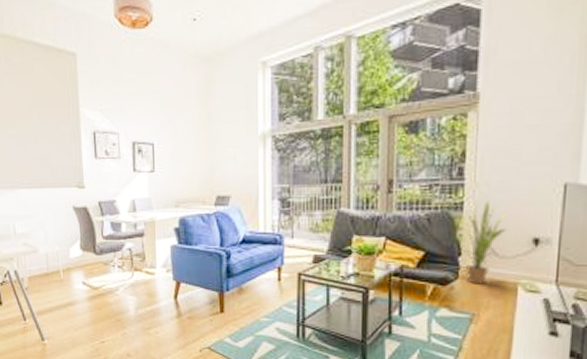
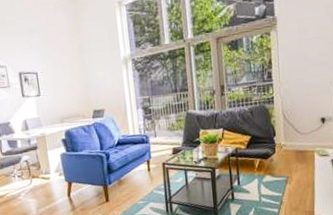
house plant: present [456,201,507,285] -> none [269,95,303,156]

